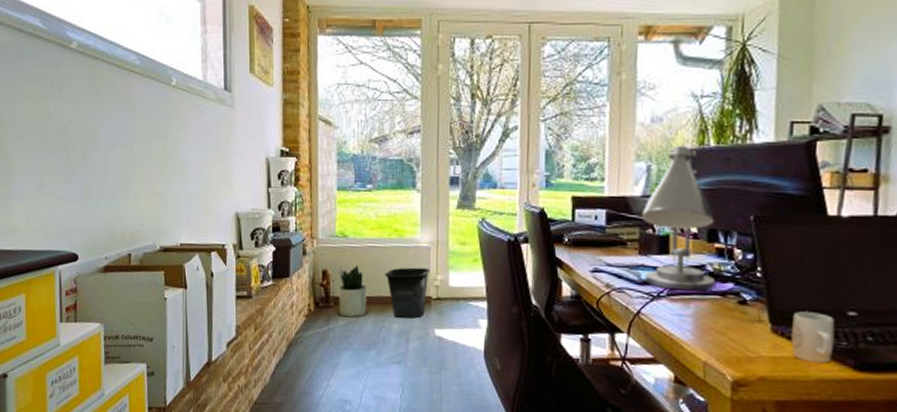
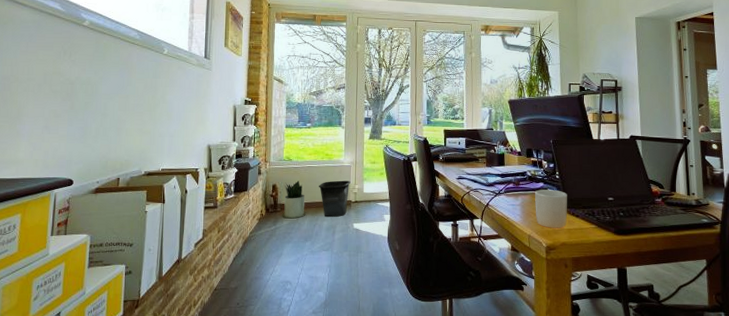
desk lamp: present [641,145,717,292] -> none [487,97,533,189]
mug: none [717,293,775,355] -> present [534,189,567,229]
mug: present [791,311,836,364] -> none [578,199,602,232]

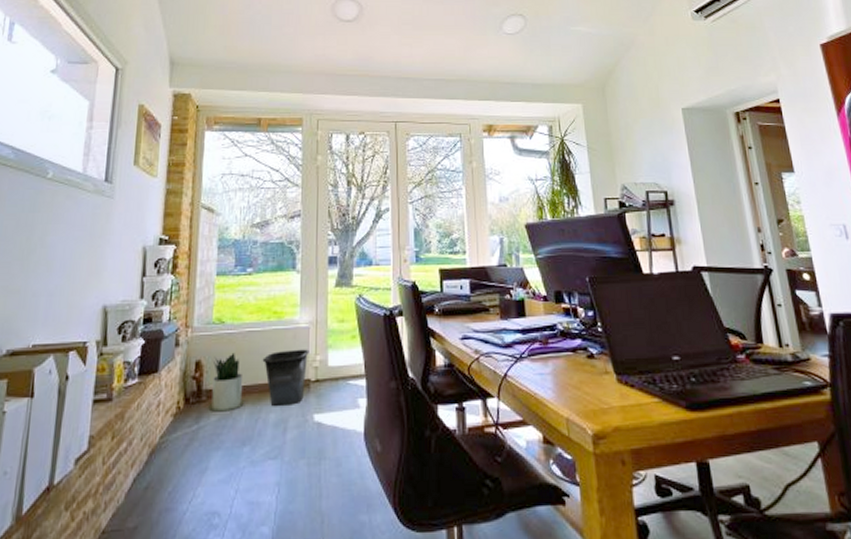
mug: present [534,189,567,229] -> none [570,349,619,406]

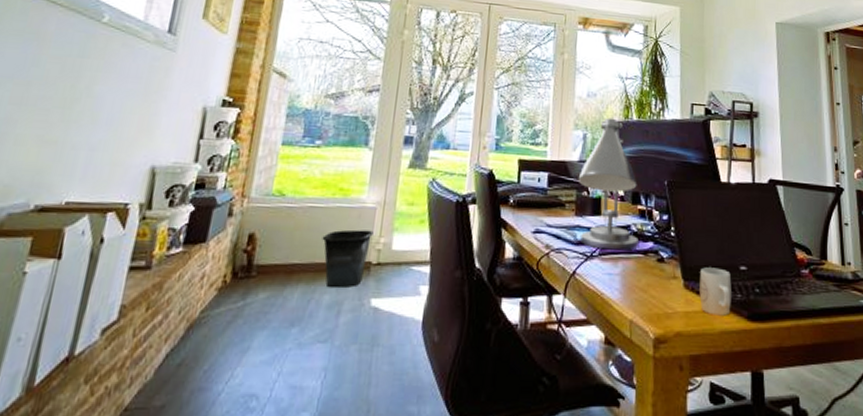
planter: present [208,352,246,412] -> none [257,228,300,290]
desk lamp: none [499,220,567,350] -> present [578,117,640,251]
mug: none [632,360,668,408] -> present [699,267,732,316]

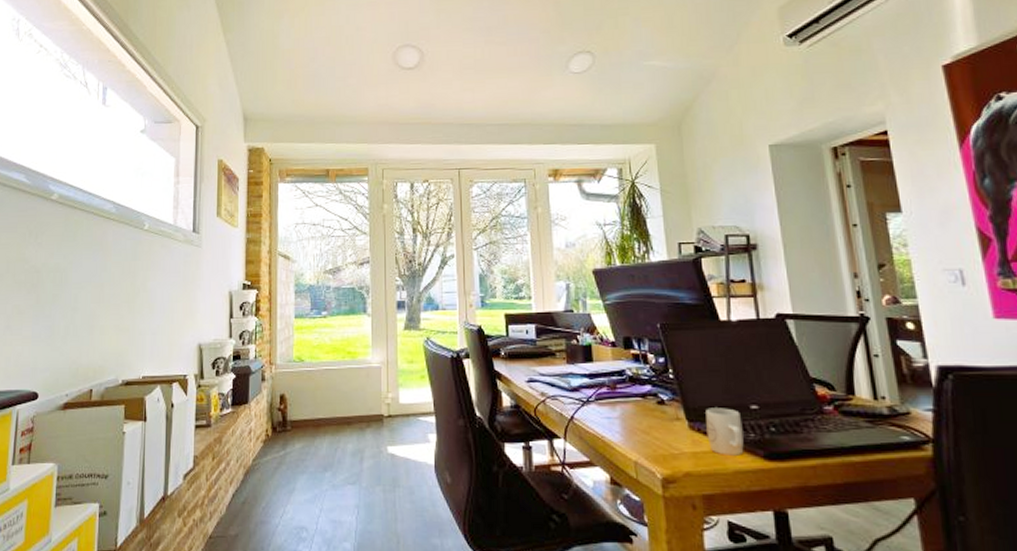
waste bin: present [322,229,374,289] -> none [339,387,382,439]
desk lamp: present [578,117,640,251] -> none [565,266,637,395]

